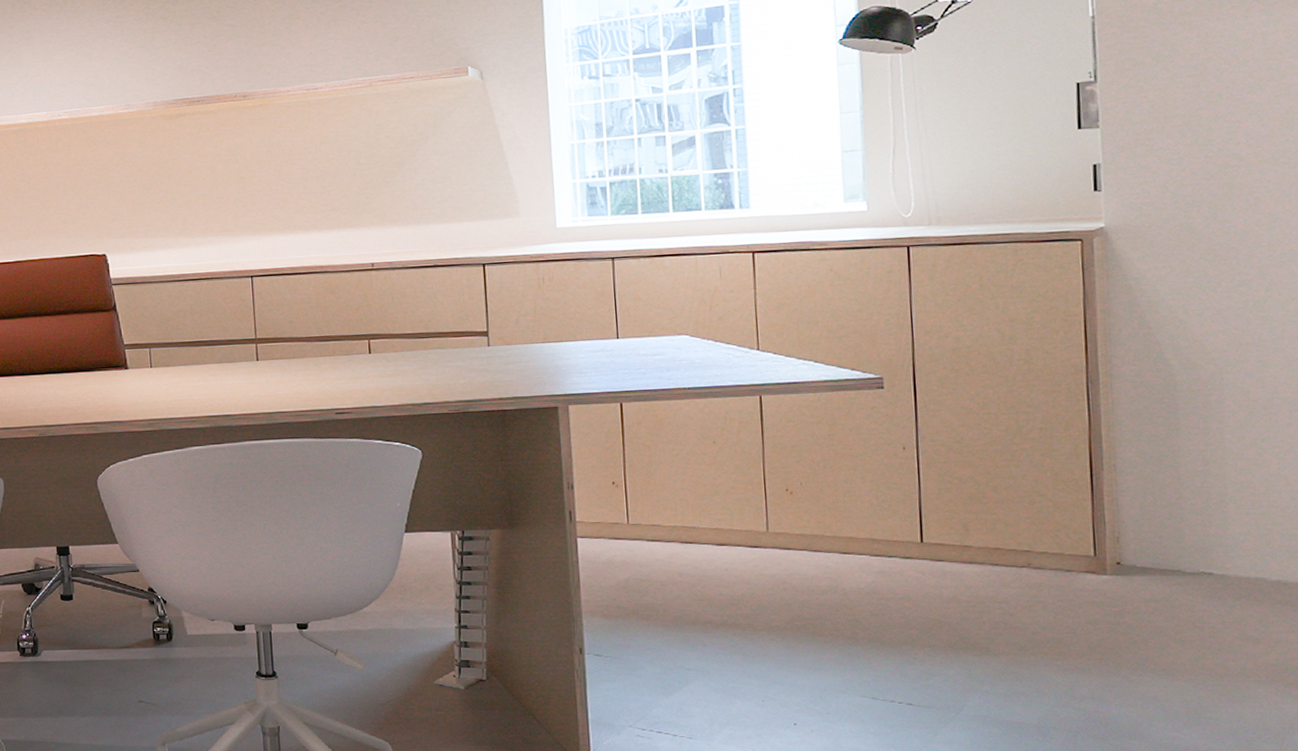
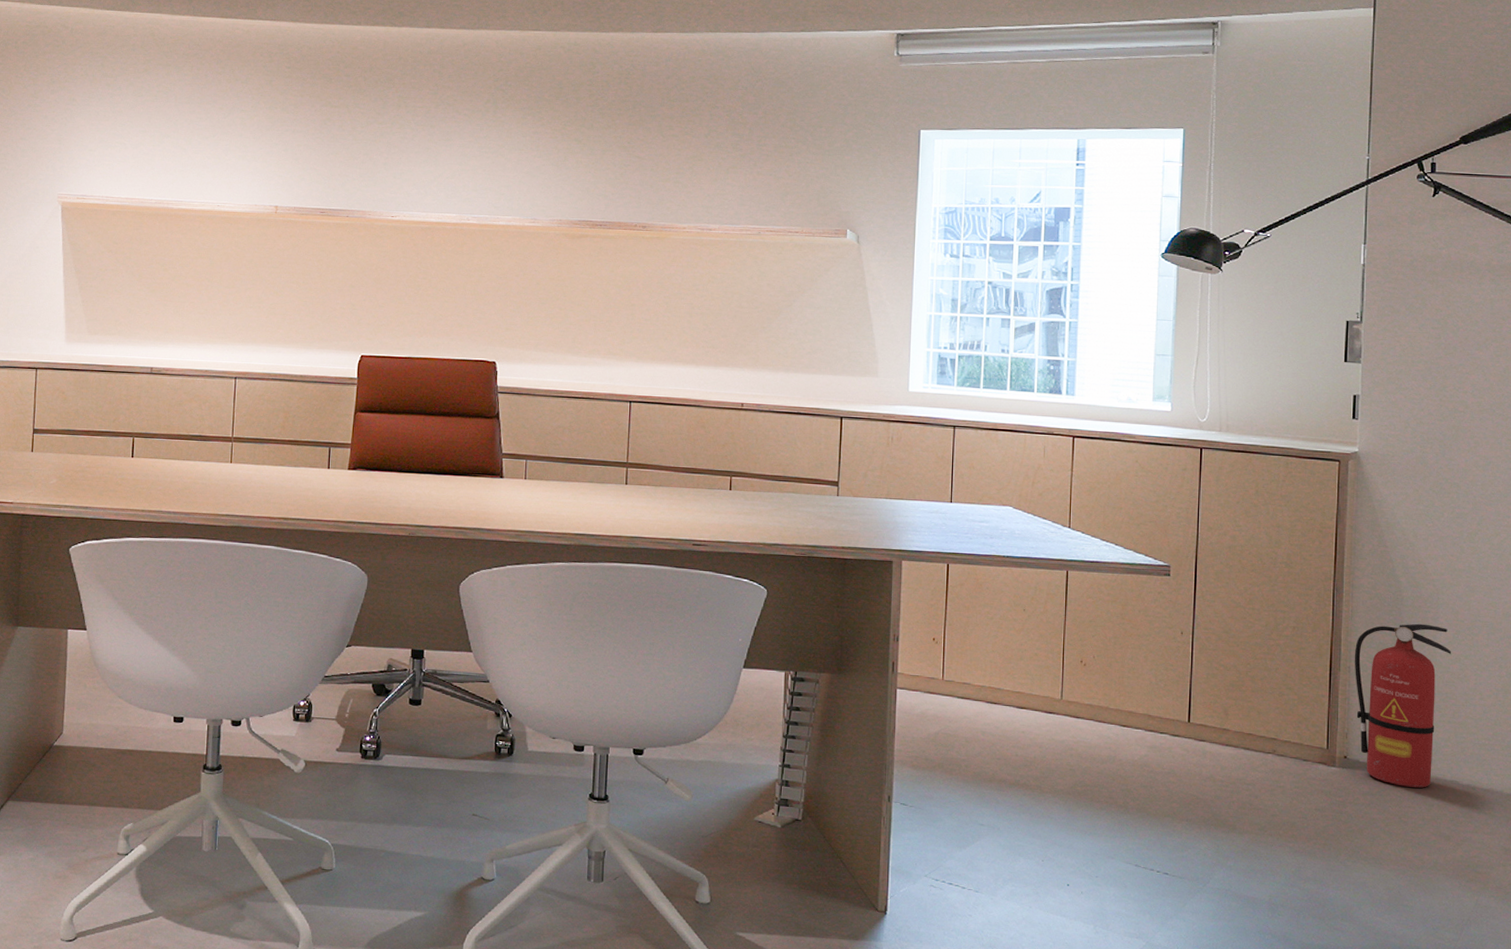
fire extinguisher: none [1119,408,1245,589] -> present [1354,623,1452,788]

